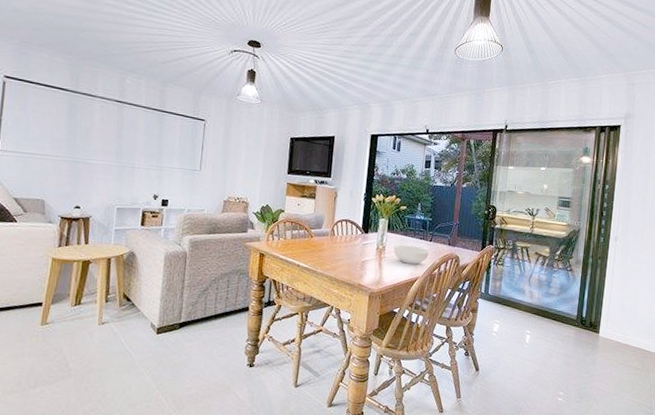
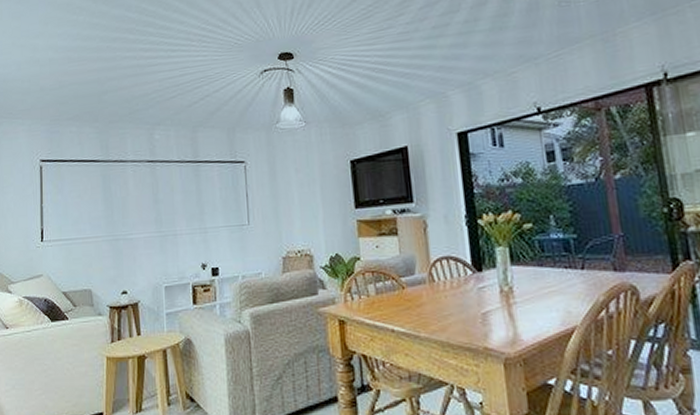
bowl: present [393,244,430,265] -> none [525,279,585,308]

